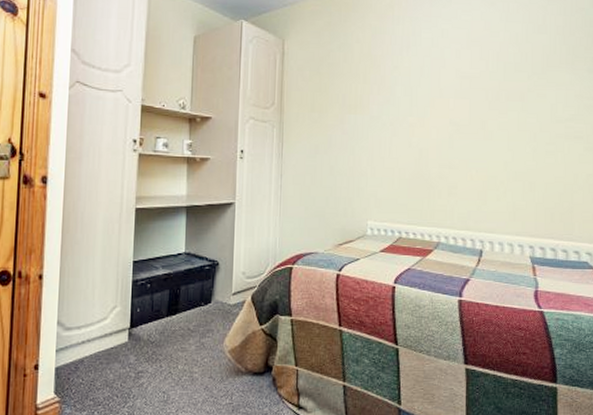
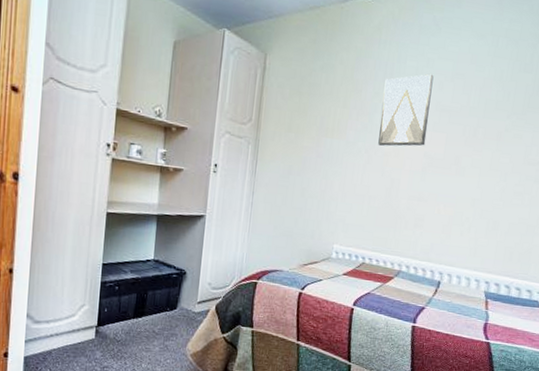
wall art: none [401,43,450,117] -> present [378,73,434,146]

